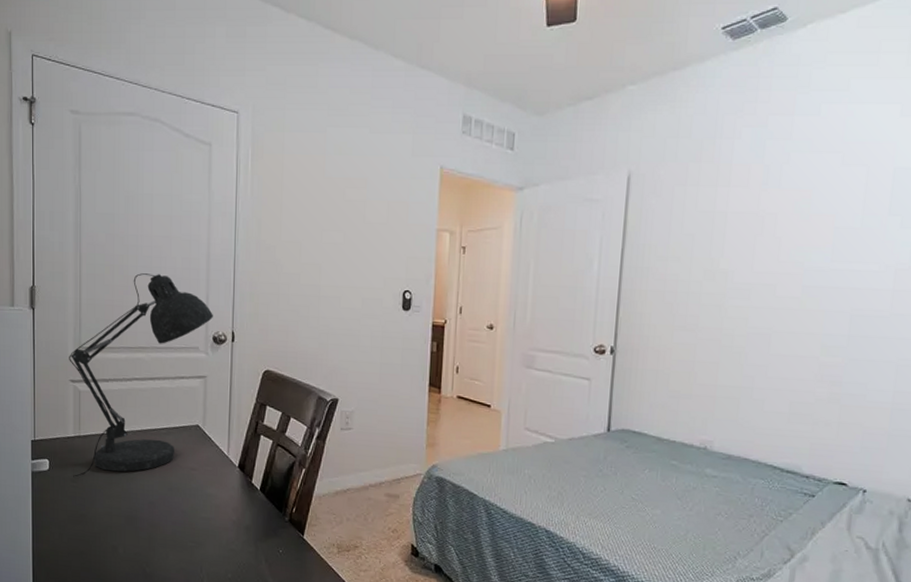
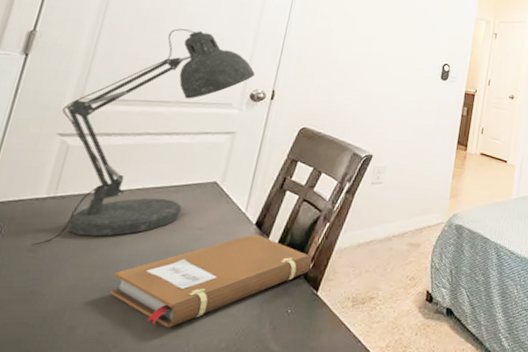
notebook: none [135,476,294,556] -> present [109,234,312,328]

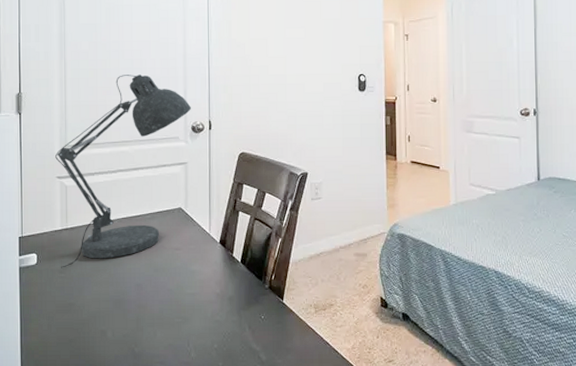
notebook: present [109,234,312,328] -> none [123,251,273,332]

